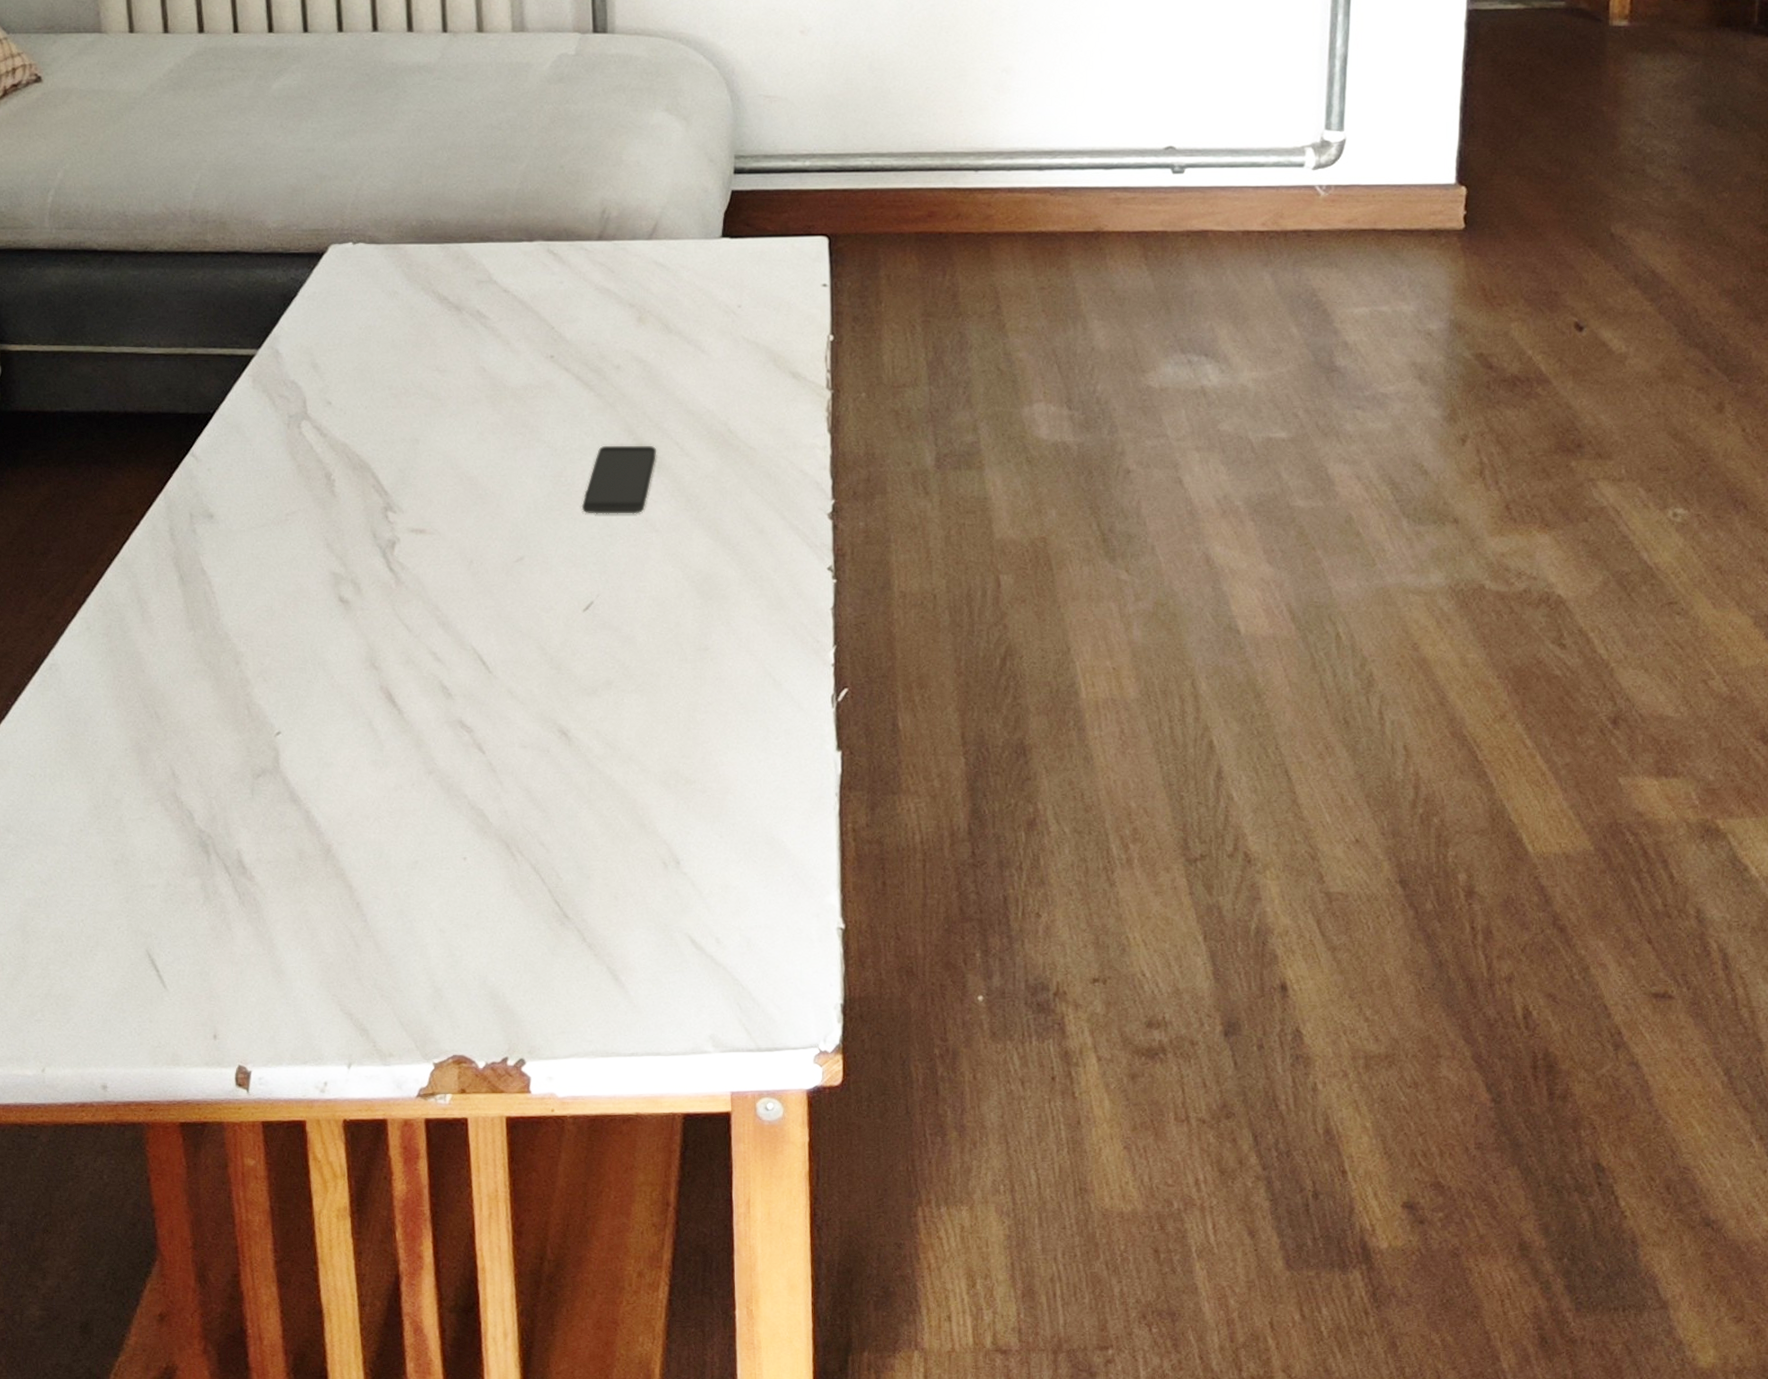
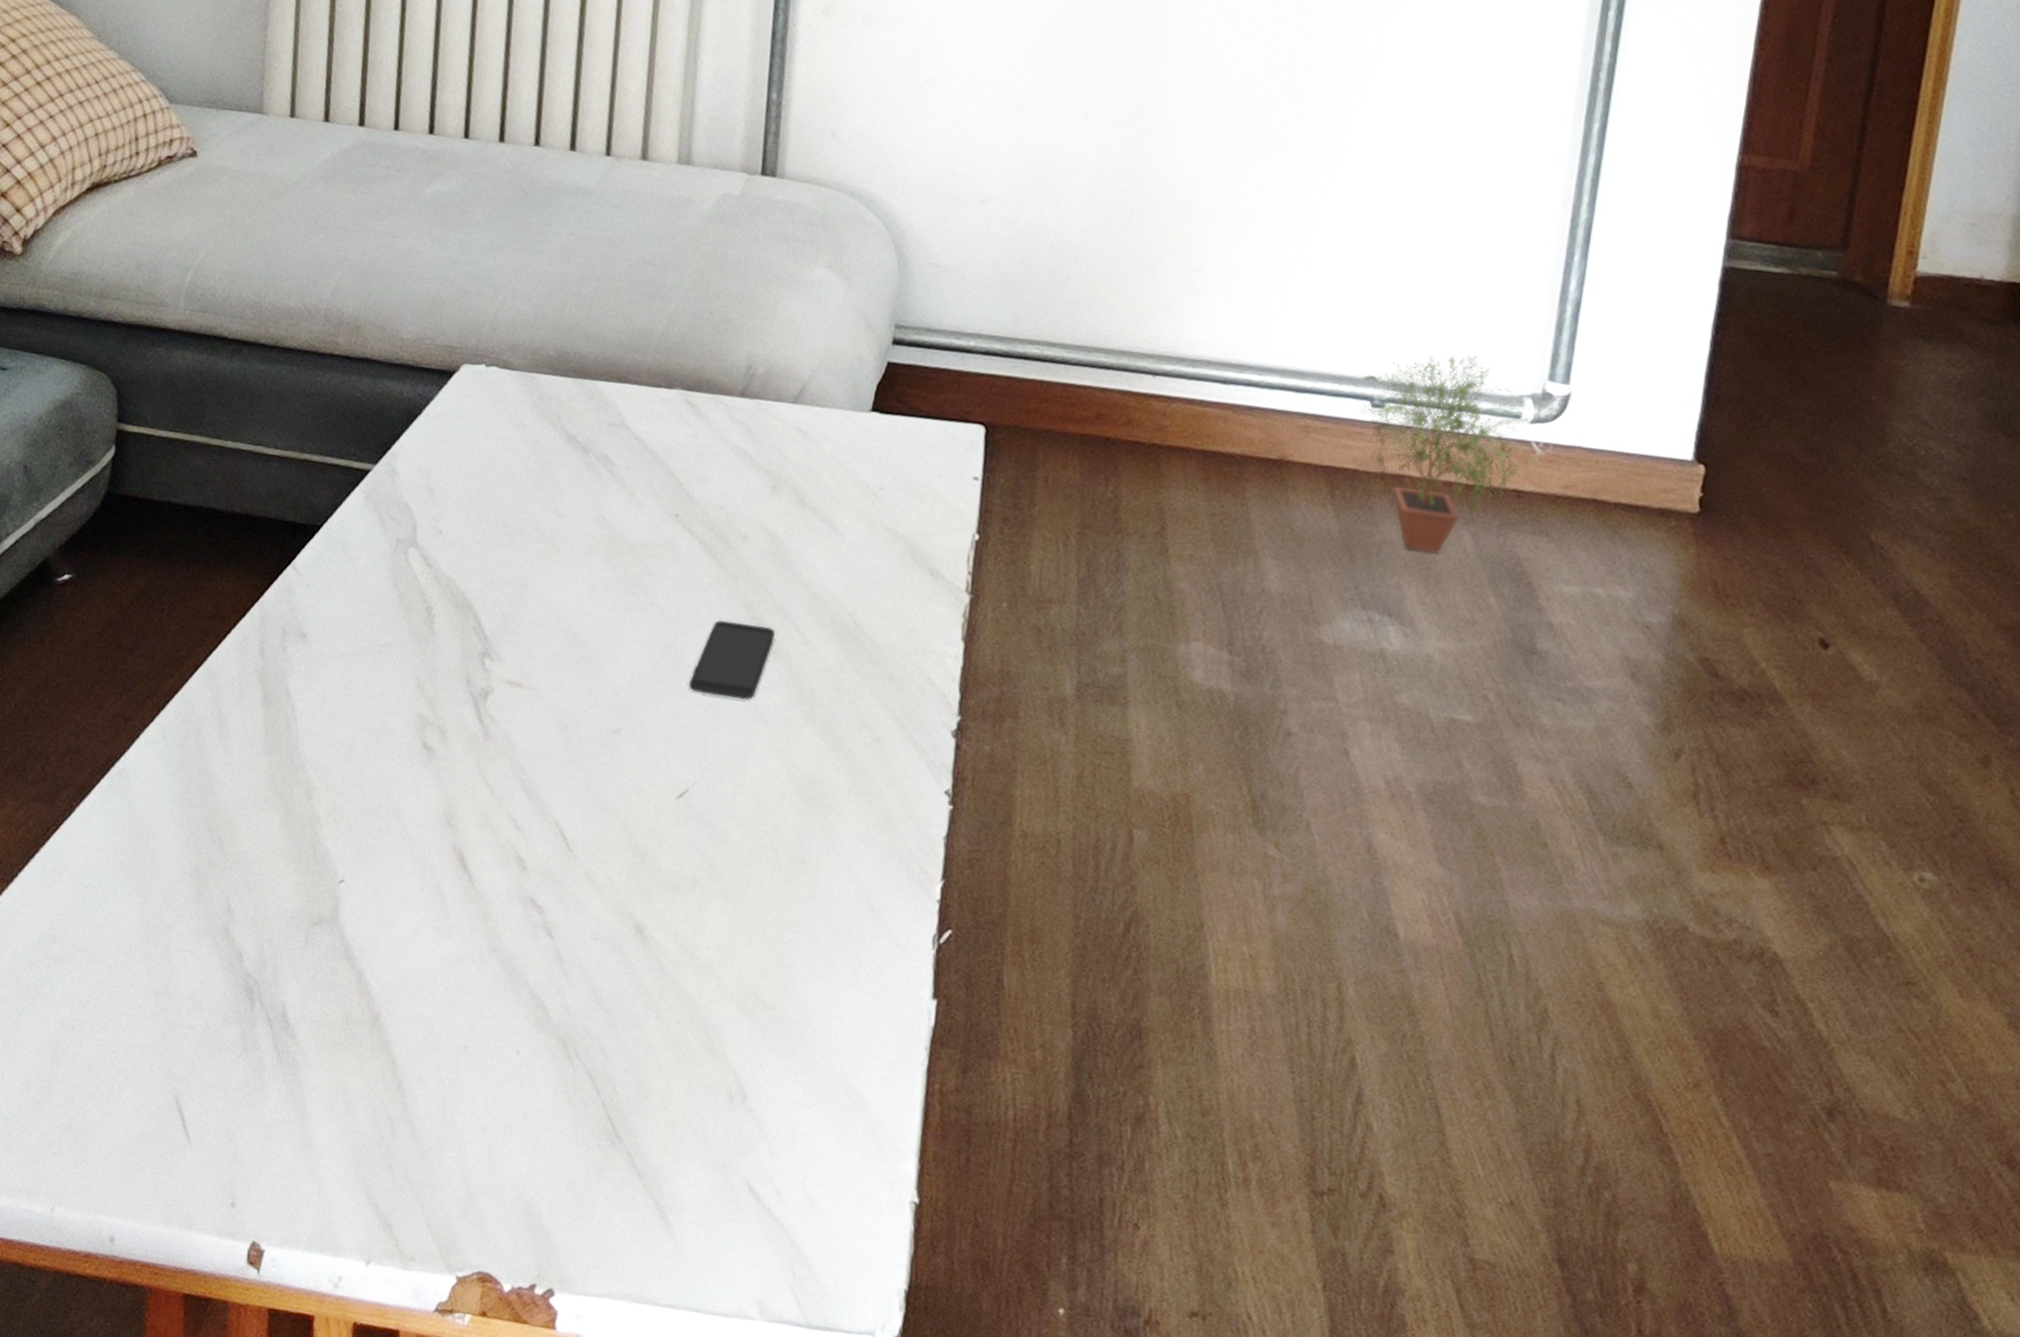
potted plant: none [1164,116,1322,296] -> present [1361,356,1537,554]

